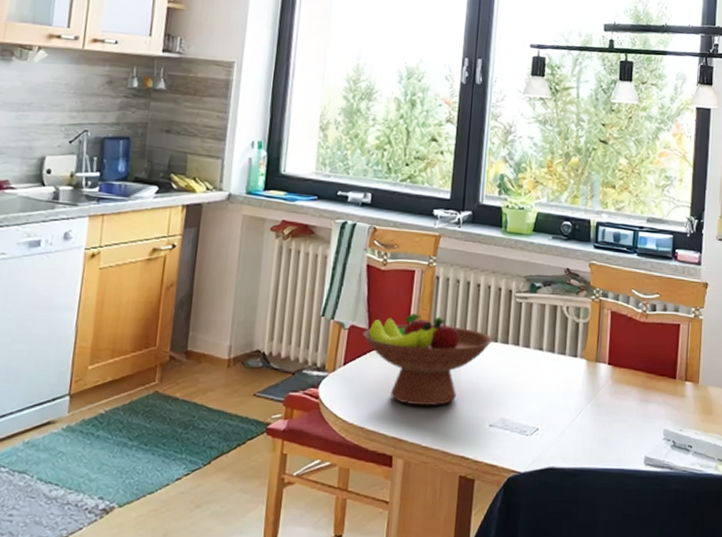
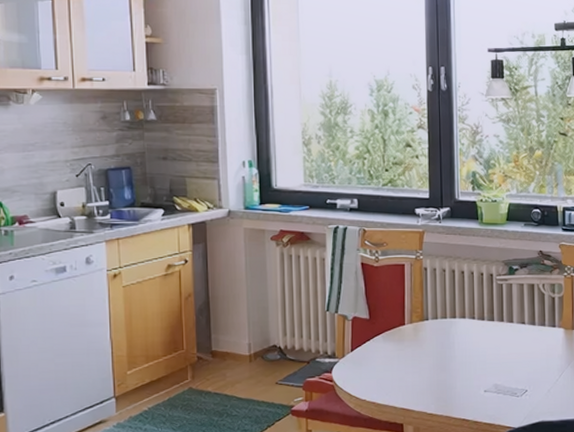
fruit bowl: present [362,314,493,406] -> none [364,302,480,380]

